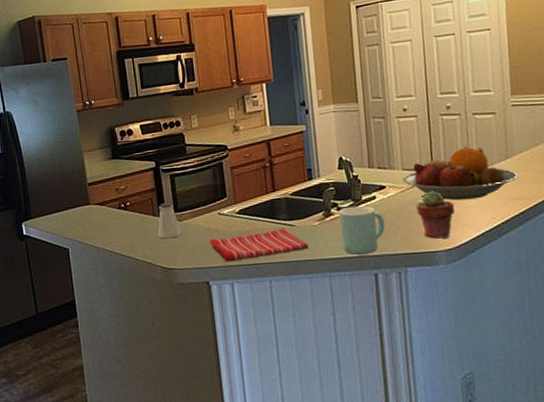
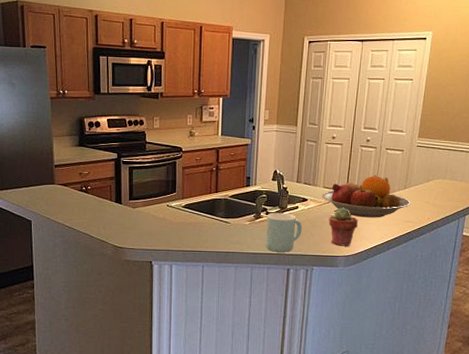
saltshaker: present [157,202,181,239] -> none [112,190,133,222]
dish towel: present [209,228,309,262] -> none [157,223,238,247]

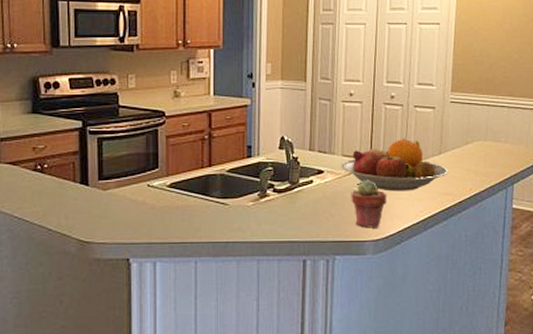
mug: present [265,212,302,252] -> none [274,188,319,239]

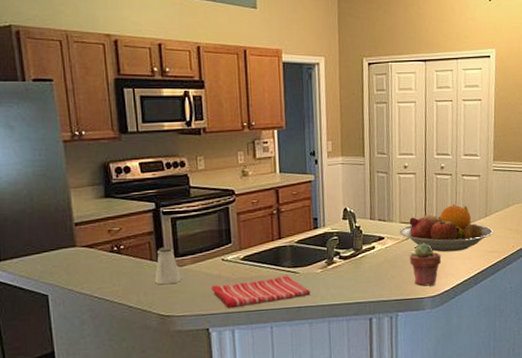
saltshaker: none [77,168,104,209] -> present [155,246,181,285]
dish towel: none [135,206,240,239] -> present [211,275,311,309]

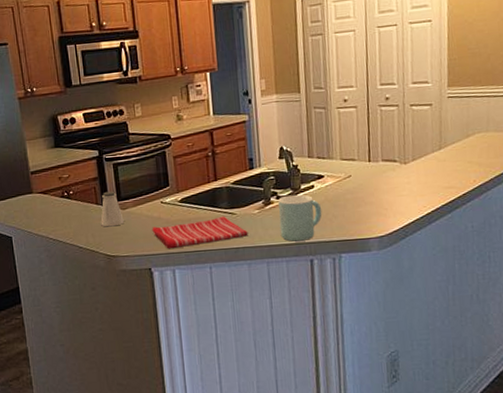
mug: none [341,255,382,301] -> present [278,194,322,242]
fruit bowl: present [399,204,494,252] -> none [340,137,450,190]
potted succulent: present [409,243,442,286] -> none [352,180,389,226]

